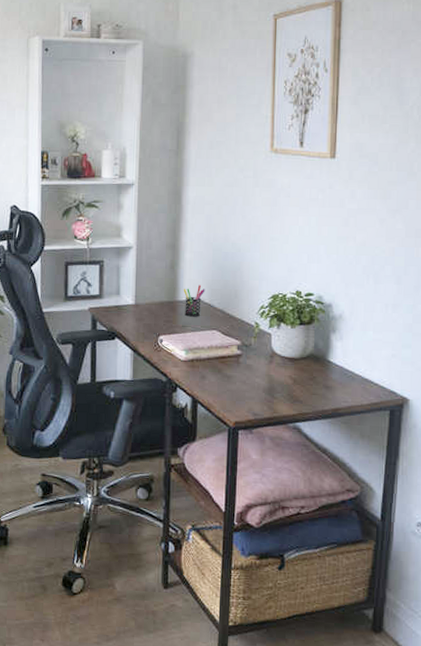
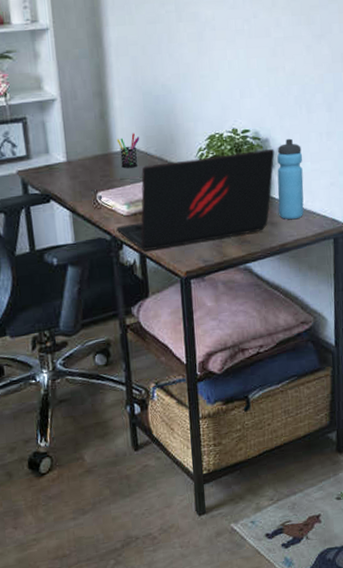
laptop: none [173,314,337,397] -> present [117,148,275,251]
water bottle: none [335,306,366,386] -> present [277,138,304,220]

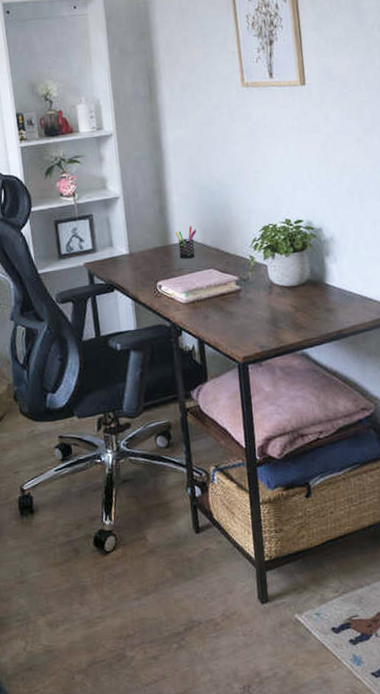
laptop: present [117,148,275,251] -> none [176,237,329,337]
water bottle: present [277,138,304,220] -> none [331,227,361,307]

